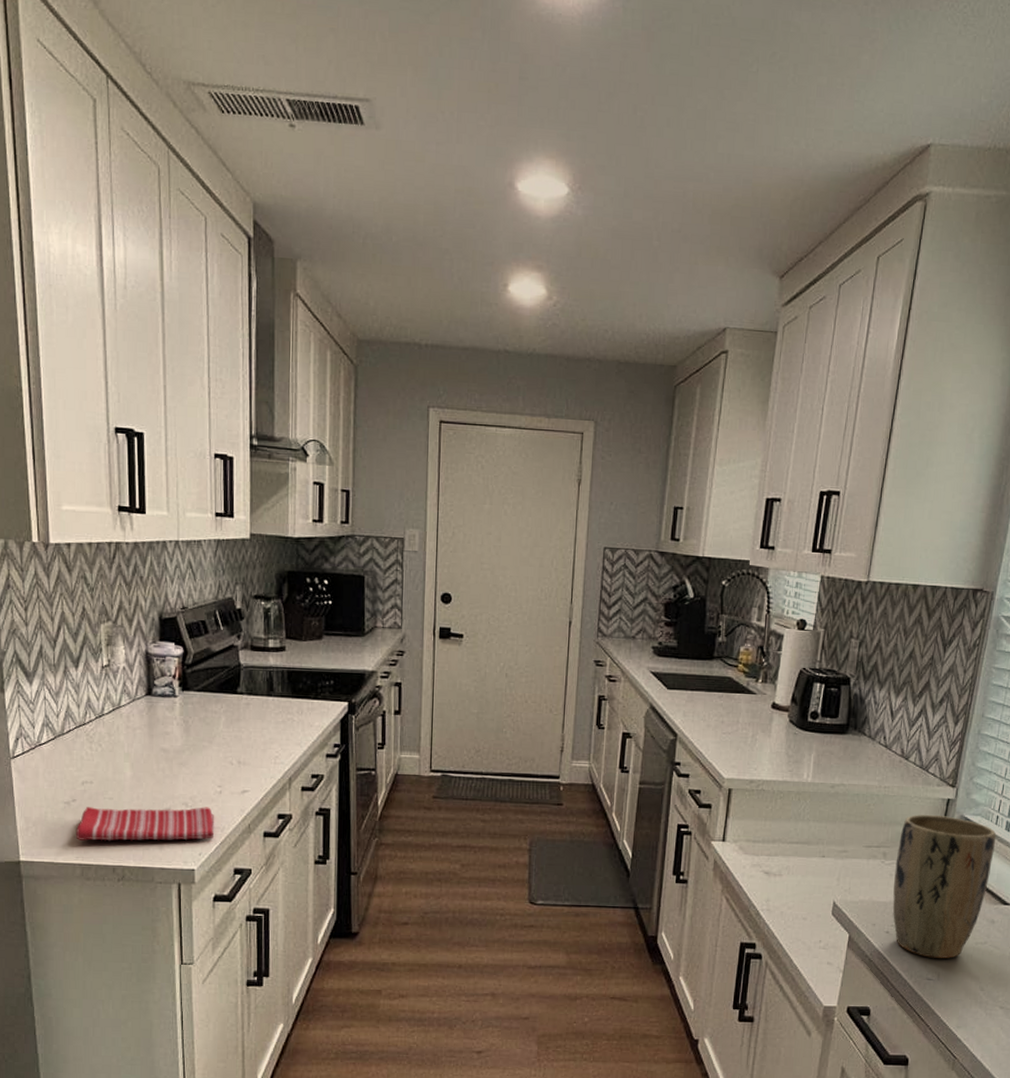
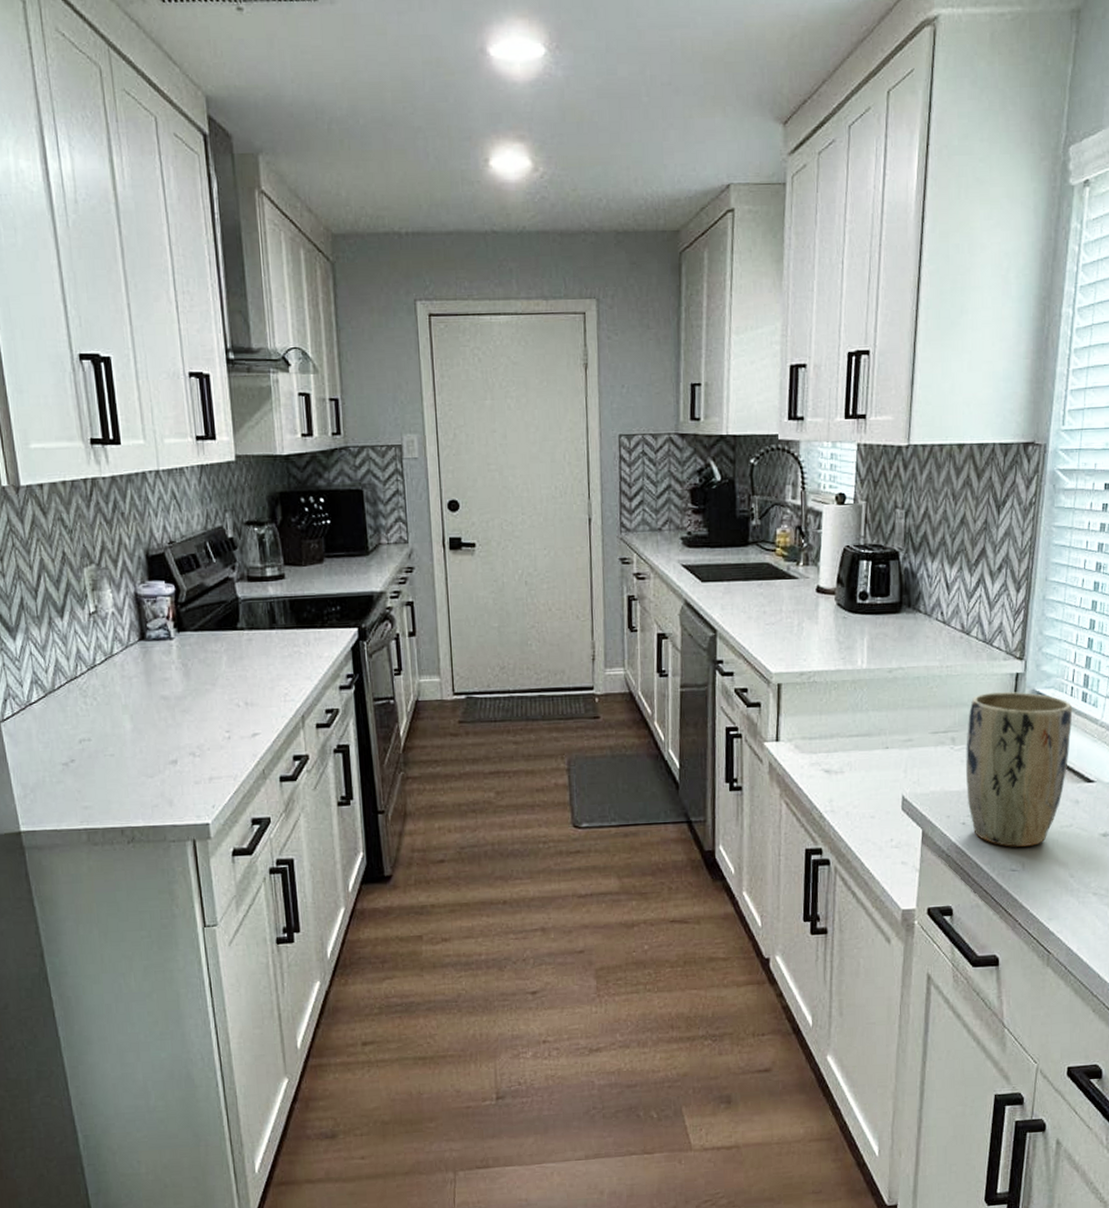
dish towel: present [76,807,215,841] -> none [78,755,227,803]

